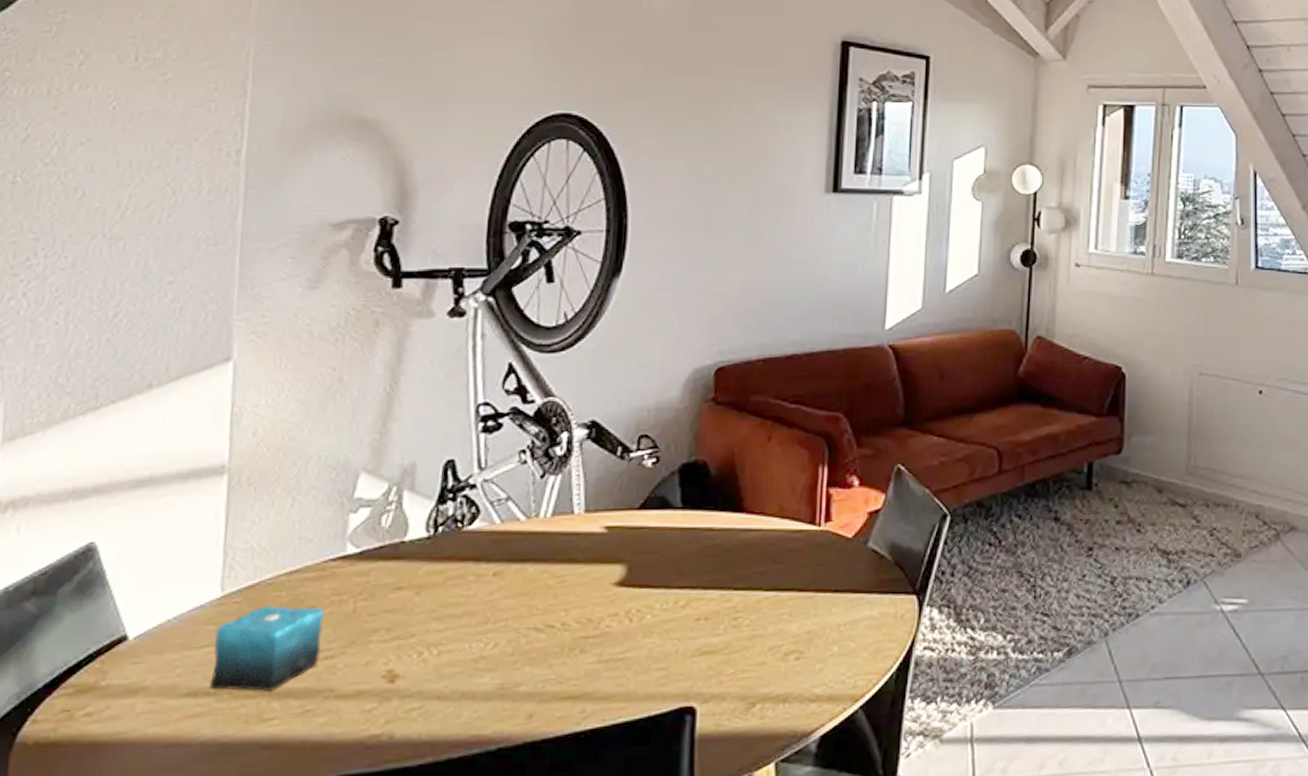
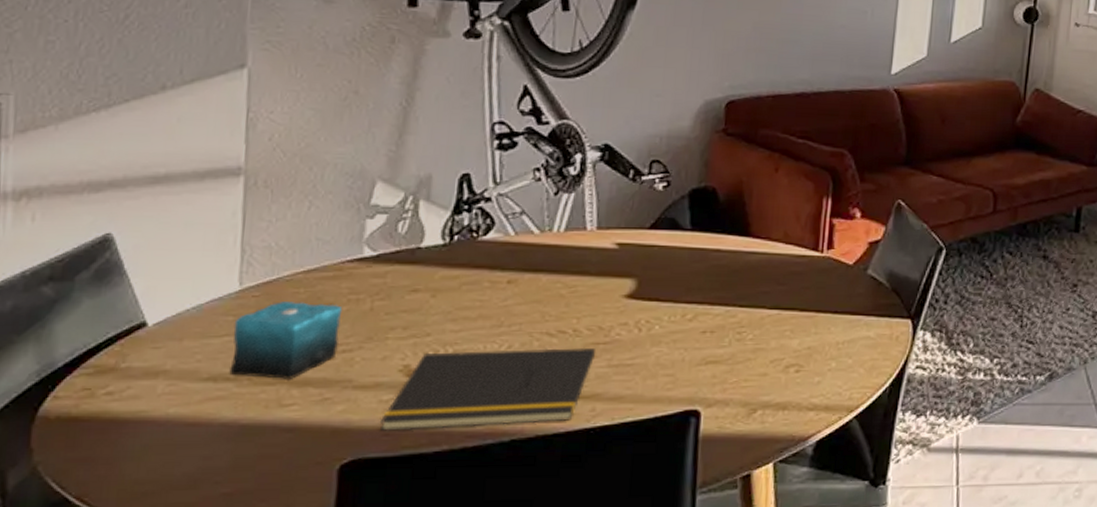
notepad: none [362,642,585,744] -> present [379,347,595,431]

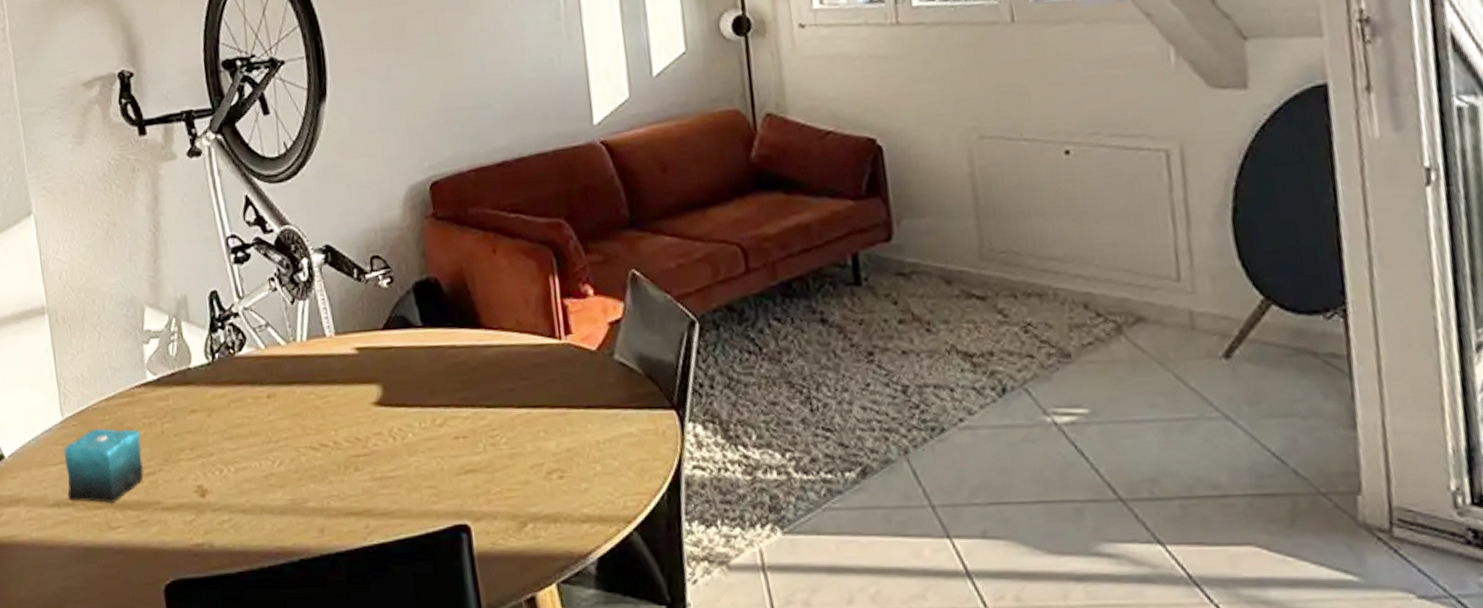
notepad: present [379,347,595,431] -> none [188,460,358,552]

